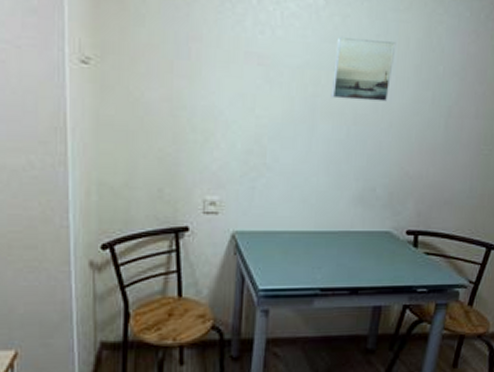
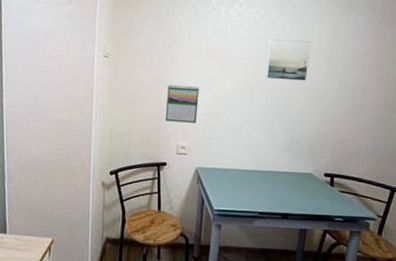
calendar: none [184,107,235,167] -> present [165,84,199,123]

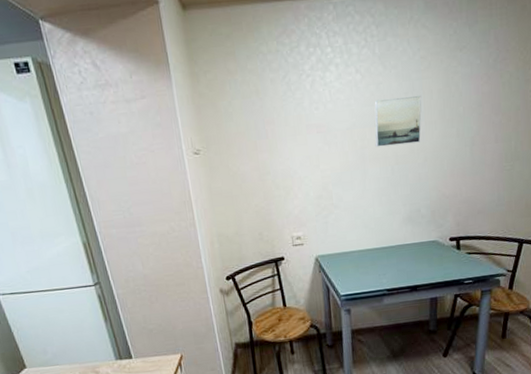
calendar: present [165,84,199,123] -> none [271,169,308,214]

